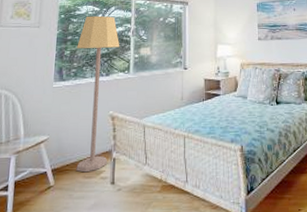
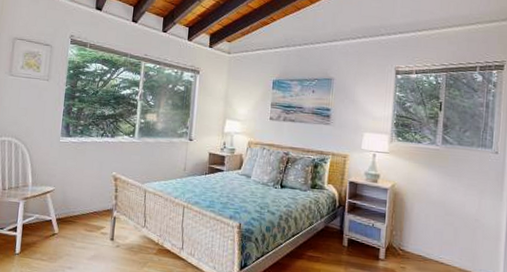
lamp: present [76,15,120,173] -> none [79,74,127,226]

